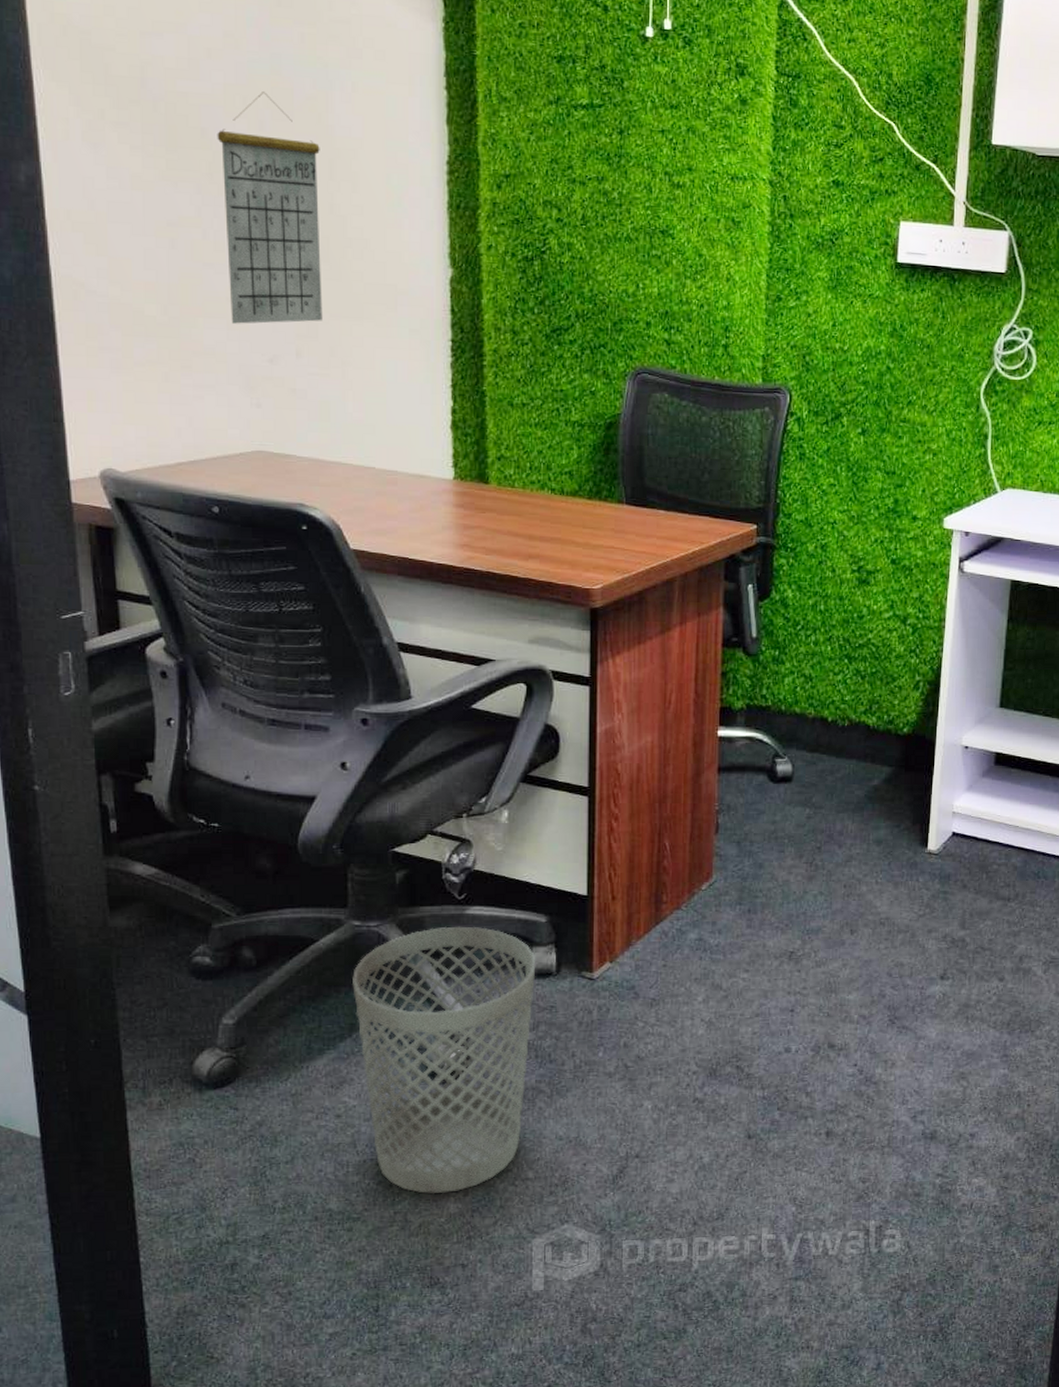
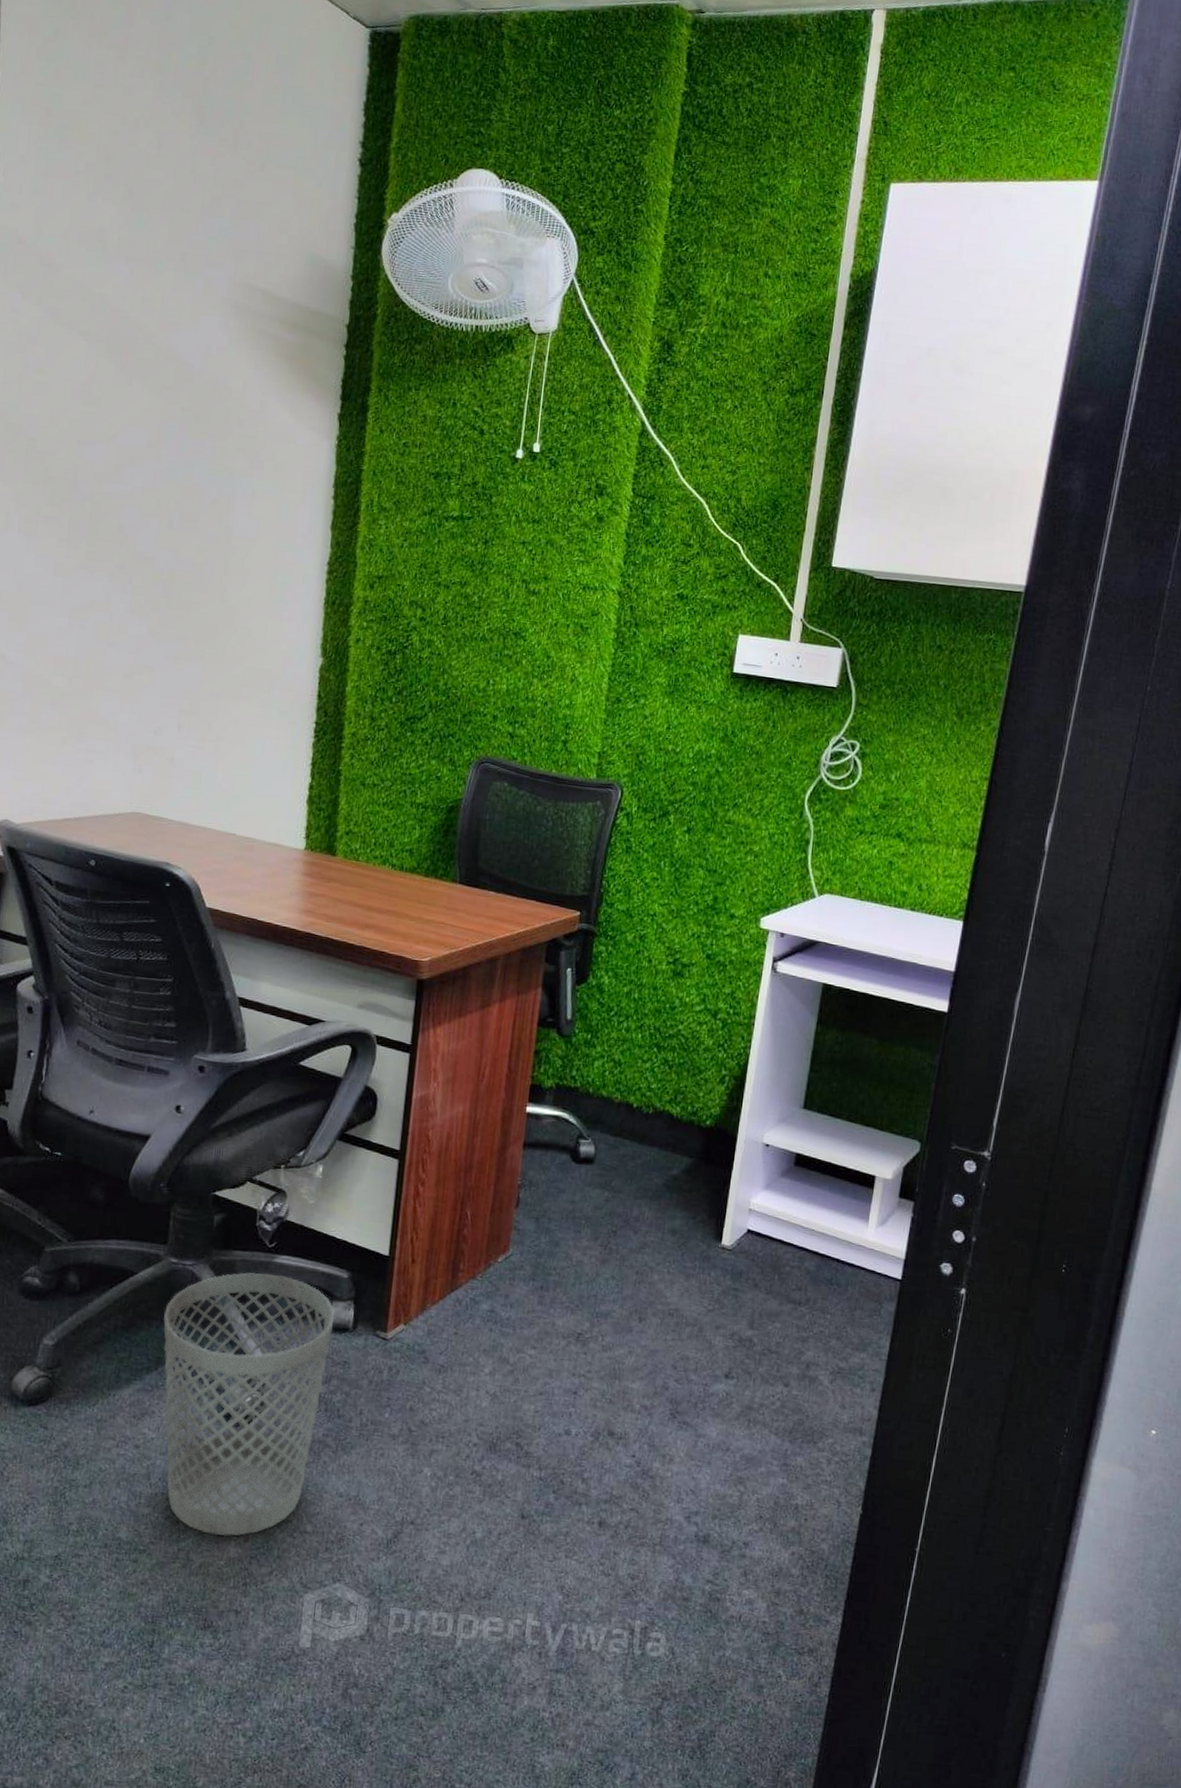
calendar: present [217,92,323,324] -> none [125,495,219,699]

